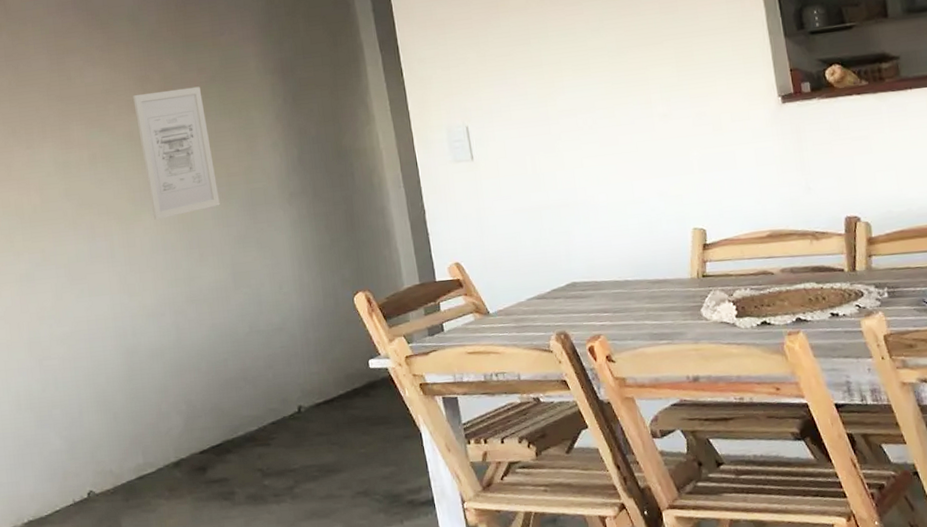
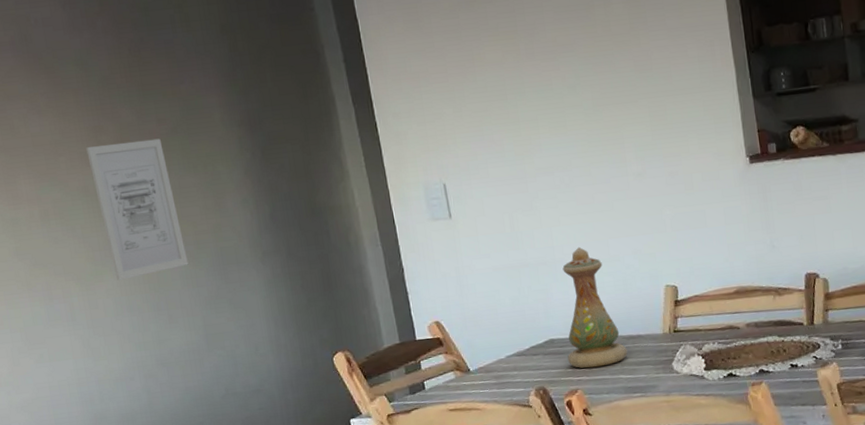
vase: none [585,188,653,314] -> present [562,246,628,369]

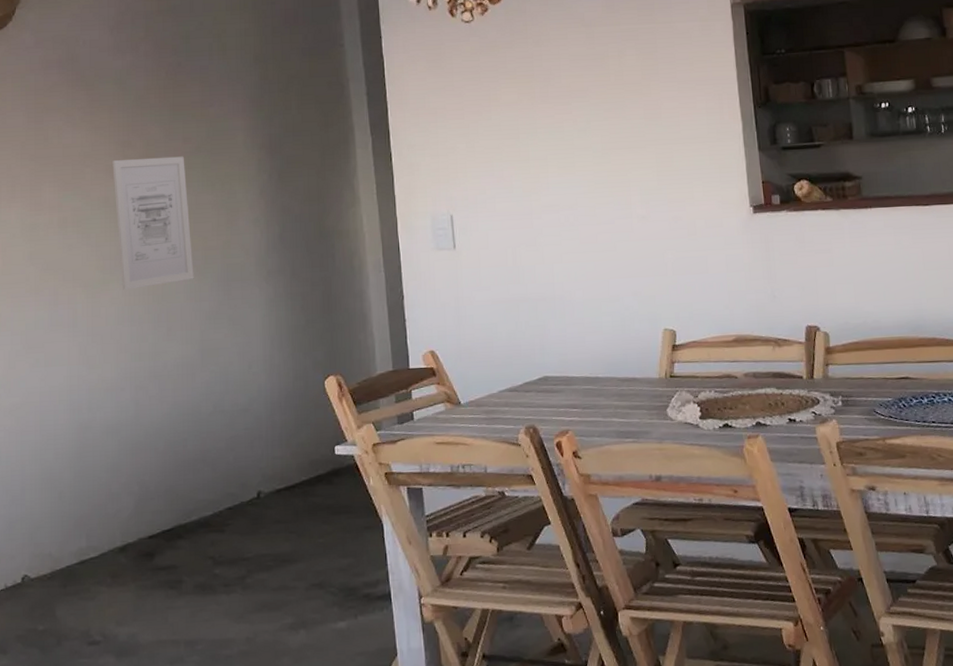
vase: present [562,246,628,369] -> none [561,284,622,409]

